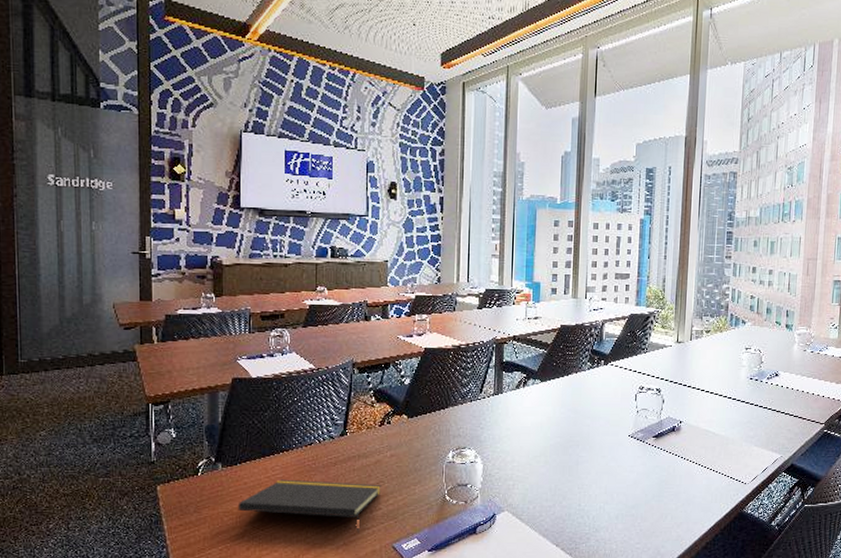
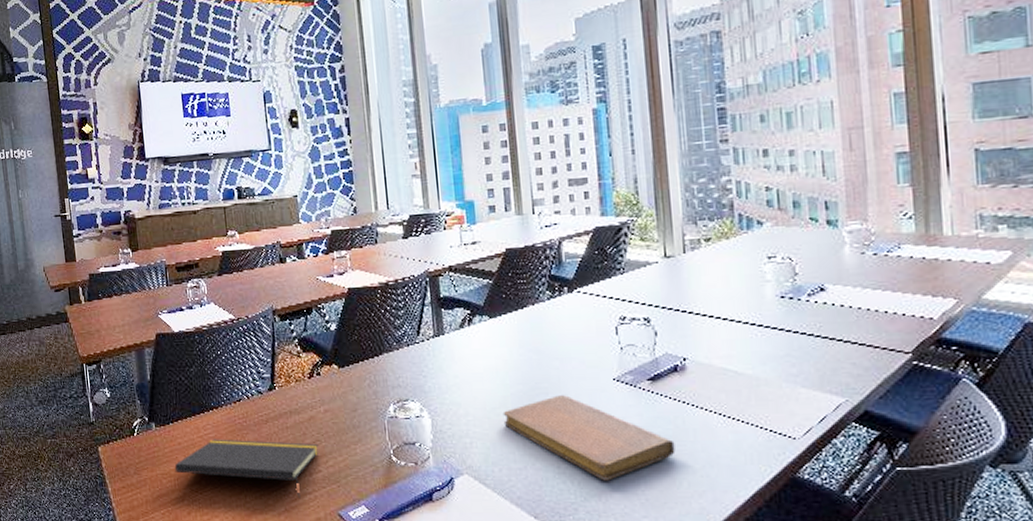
notebook: none [541,447,666,515] -> present [503,395,676,481]

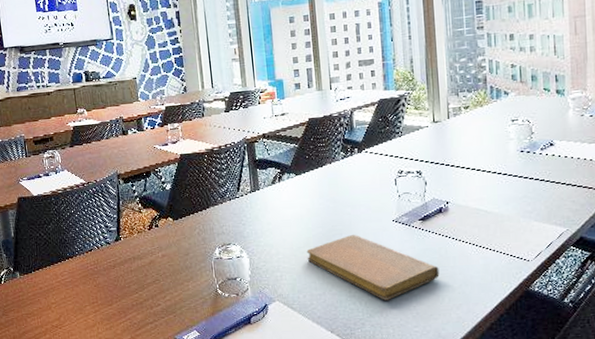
notepad: present [174,439,319,498] -> none [37,282,158,328]

